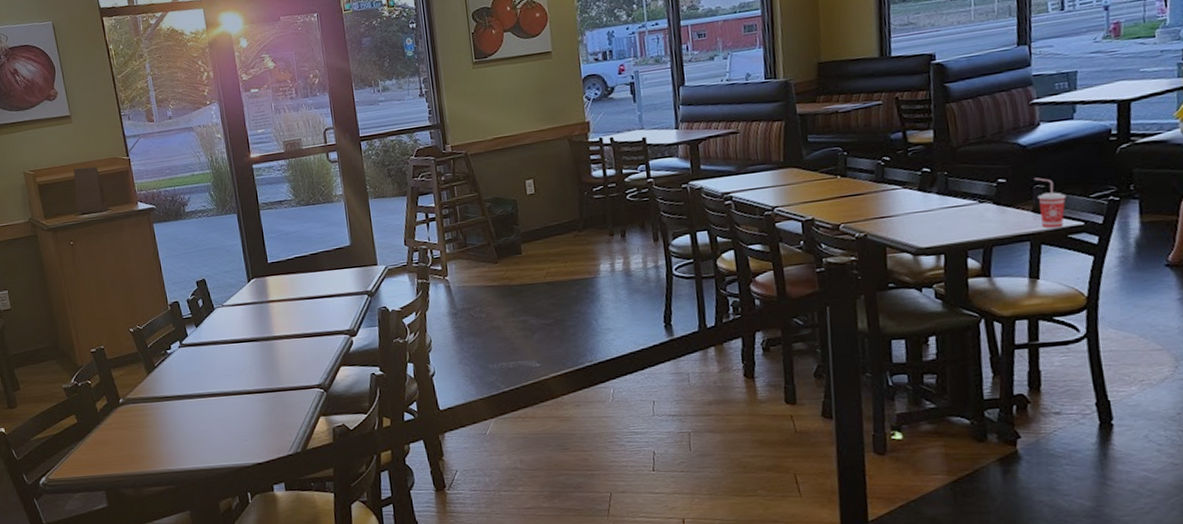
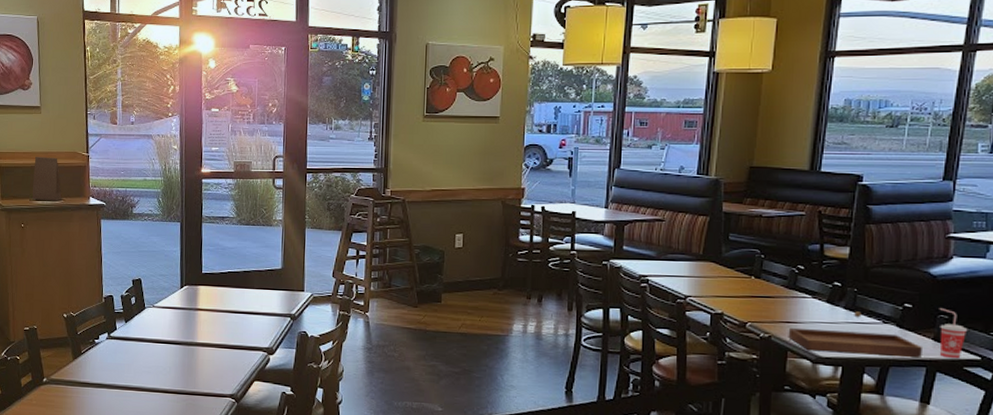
tray: none [883,195,1024,243] -> present [788,311,922,357]

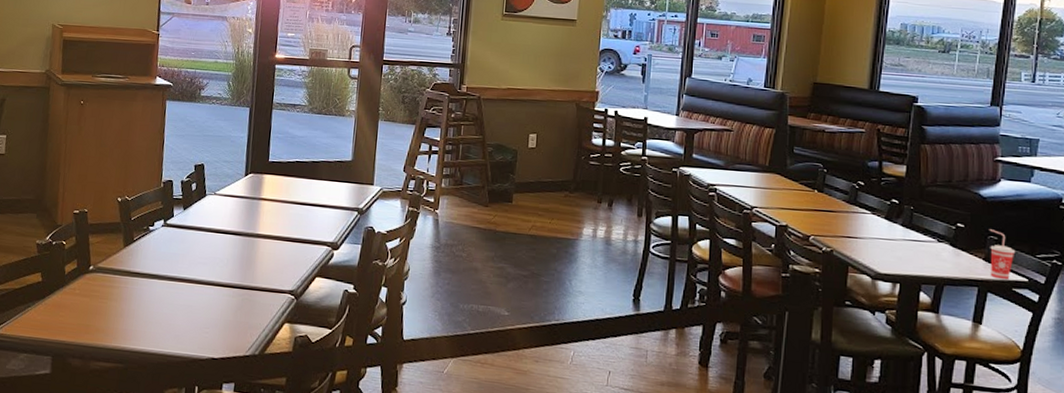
paper bag: present [32,157,62,202] -> none [95,32,127,79]
tray: present [788,311,922,357] -> none [849,229,974,277]

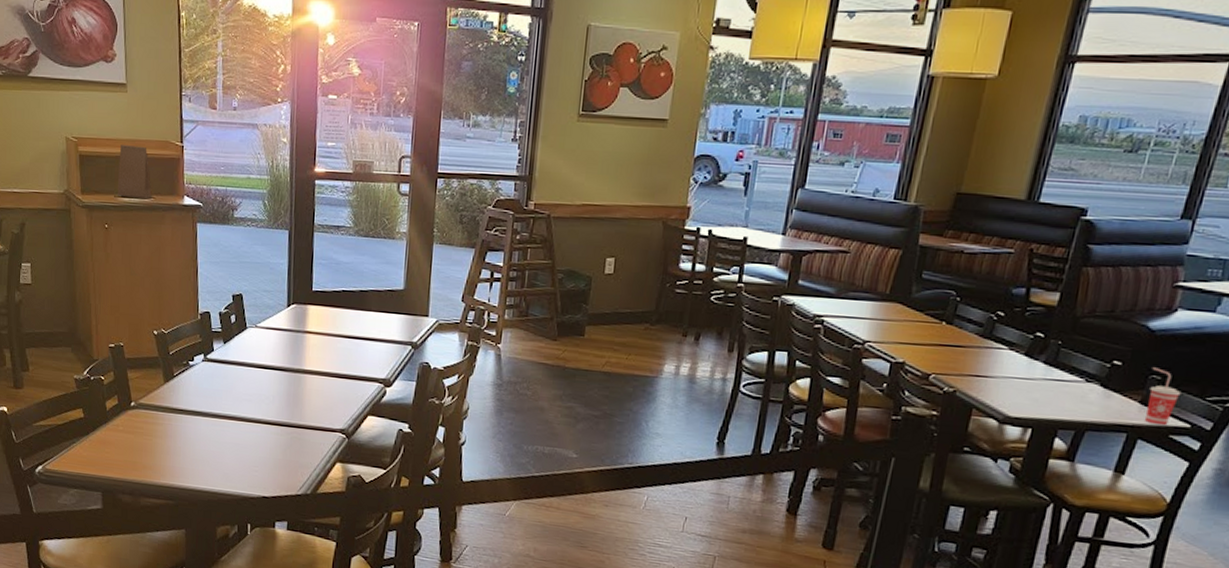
paper bag: none [95,32,127,79] -> present [118,145,152,200]

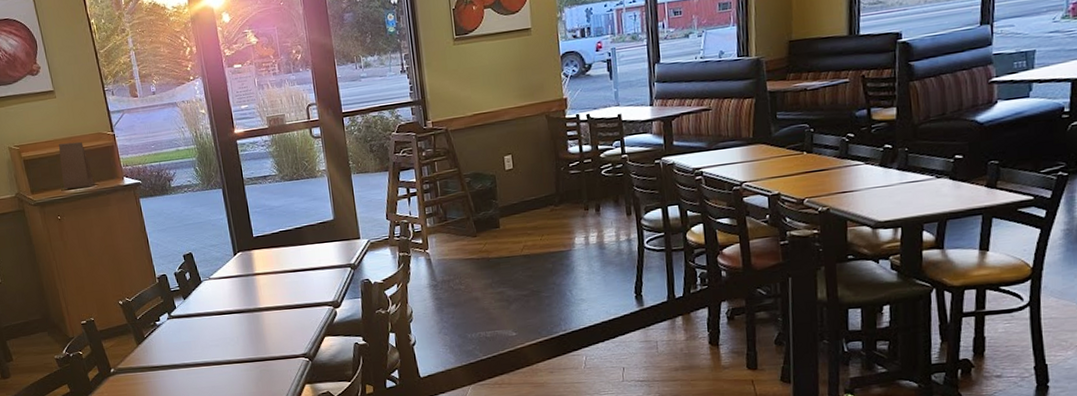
beverage cup: present [1145,367,1182,426] -> none [989,154,1019,203]

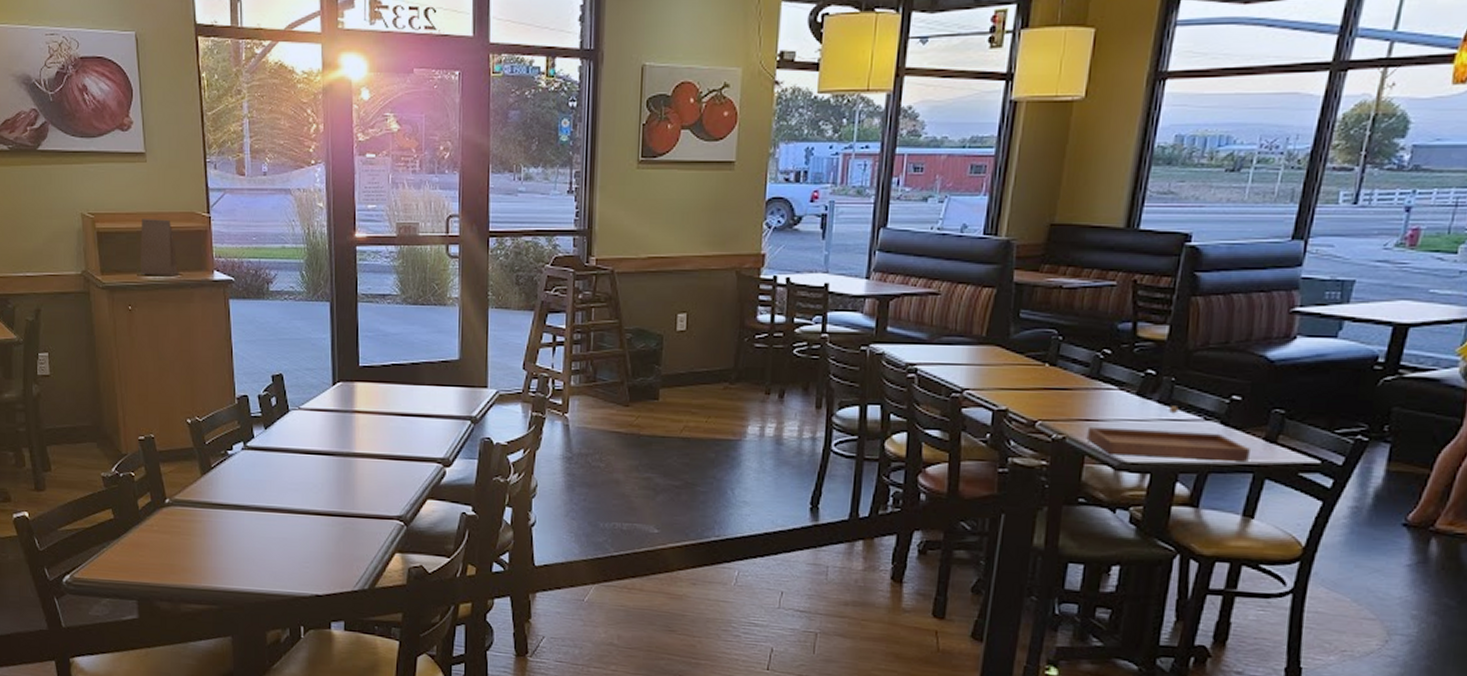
tray: none [845,170,977,217] -> present [1086,406,1250,461]

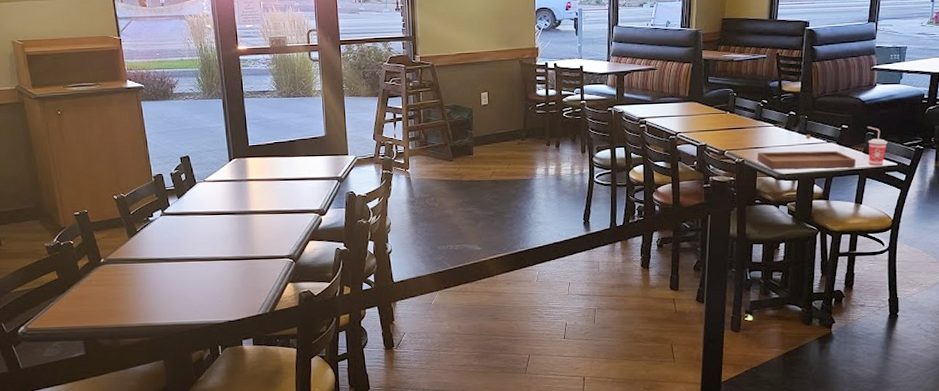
paper bag: present [141,219,178,277] -> none [63,42,98,87]
beverage cup: none [1272,401,1308,463] -> present [867,127,888,166]

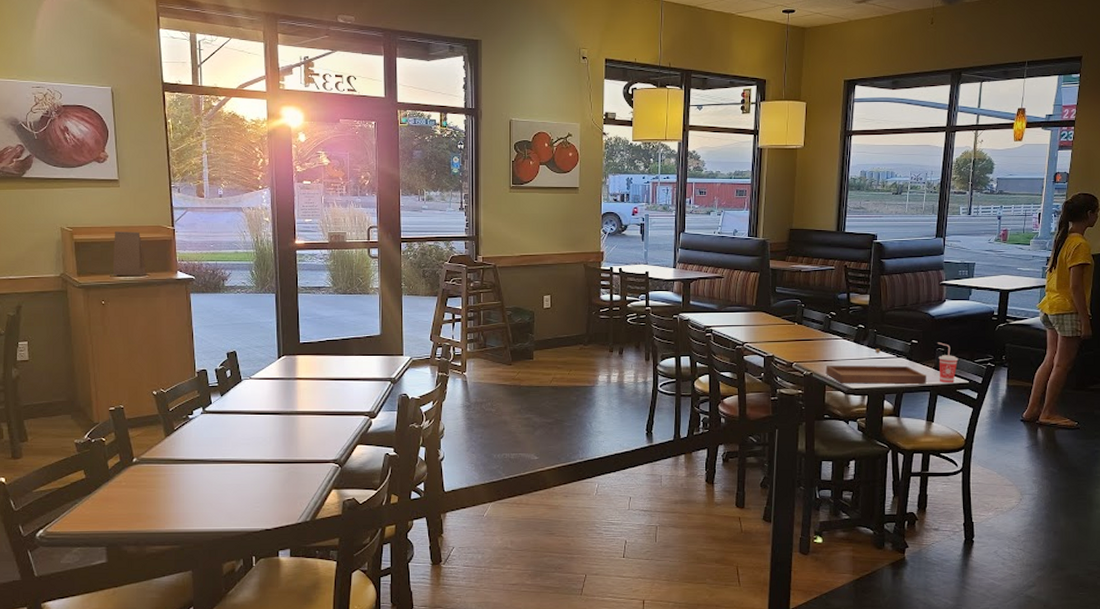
paper bag: none [63,42,98,87] -> present [113,231,146,277]

